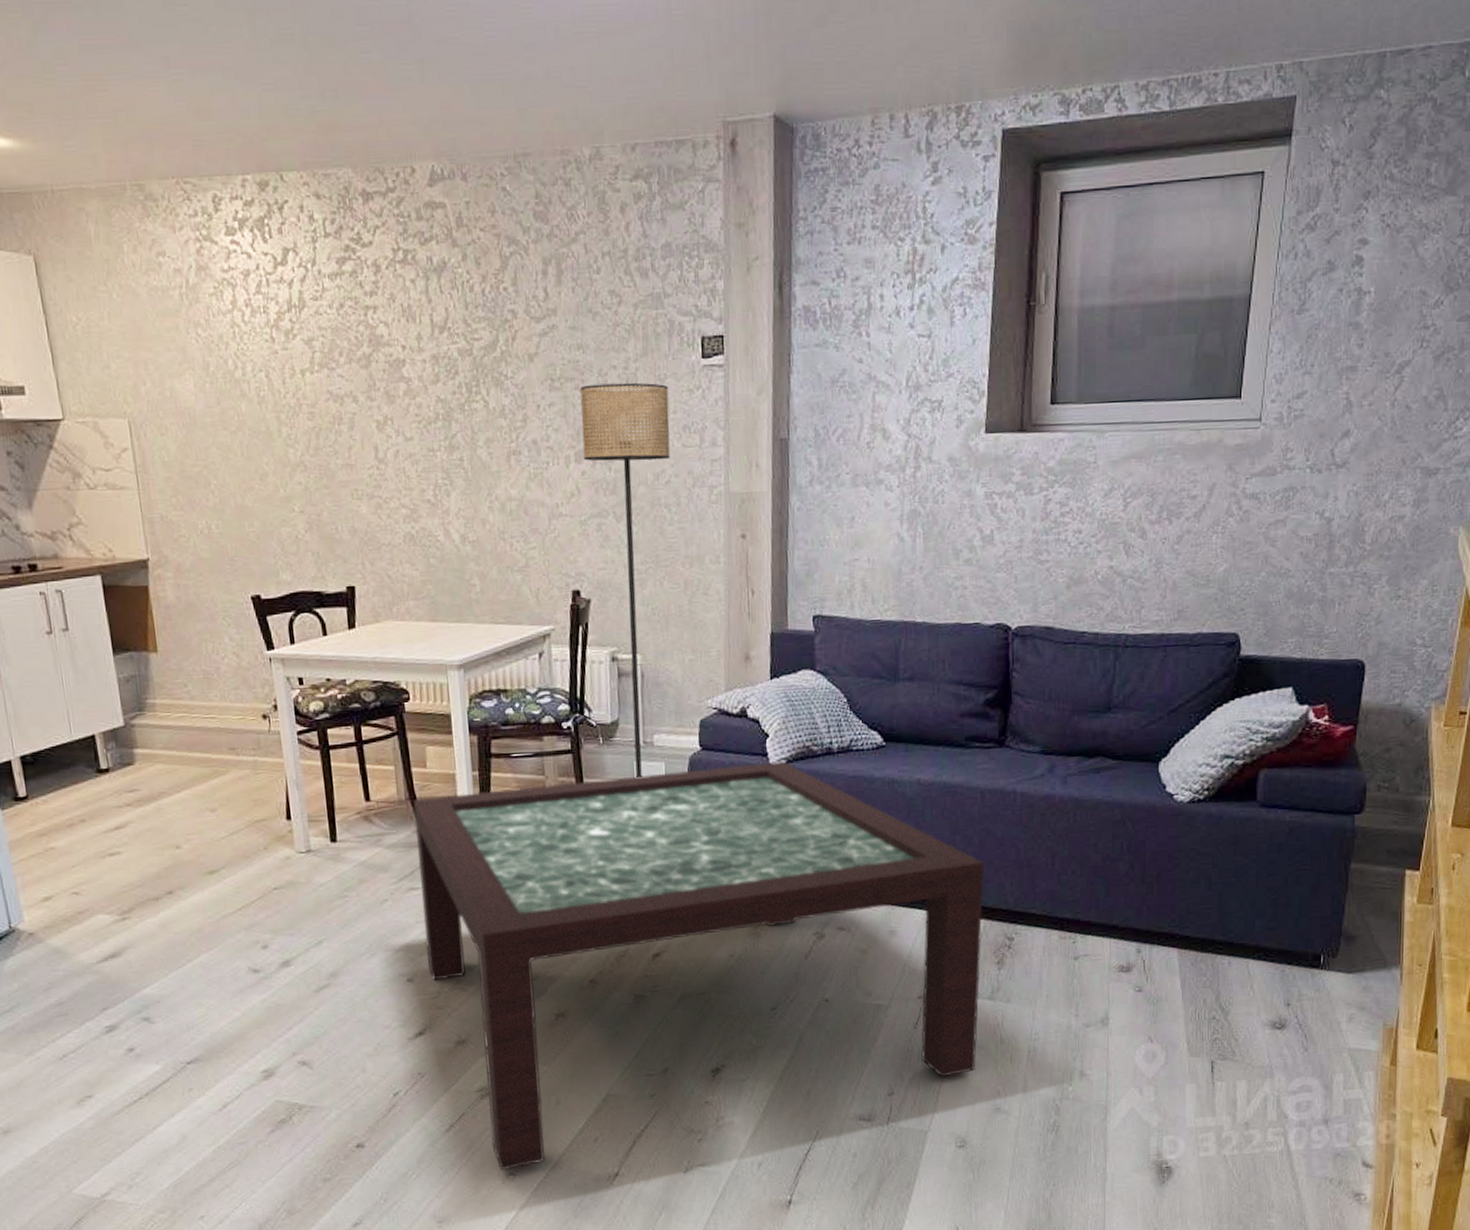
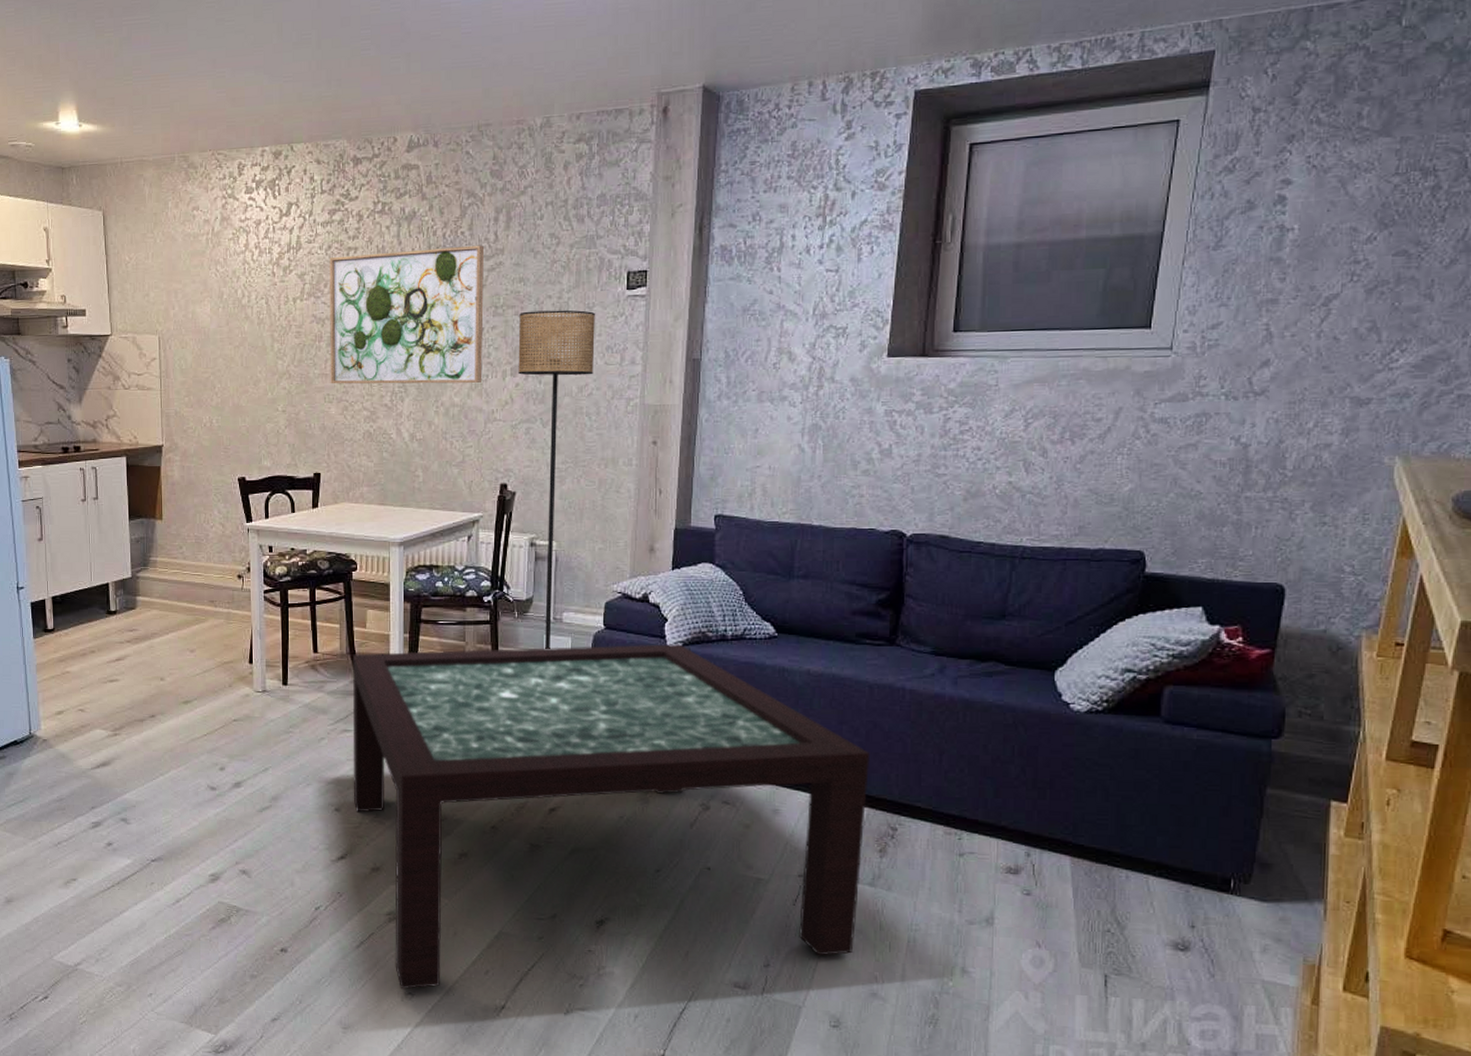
wall art: none [342,304,542,477] -> present [329,245,484,384]

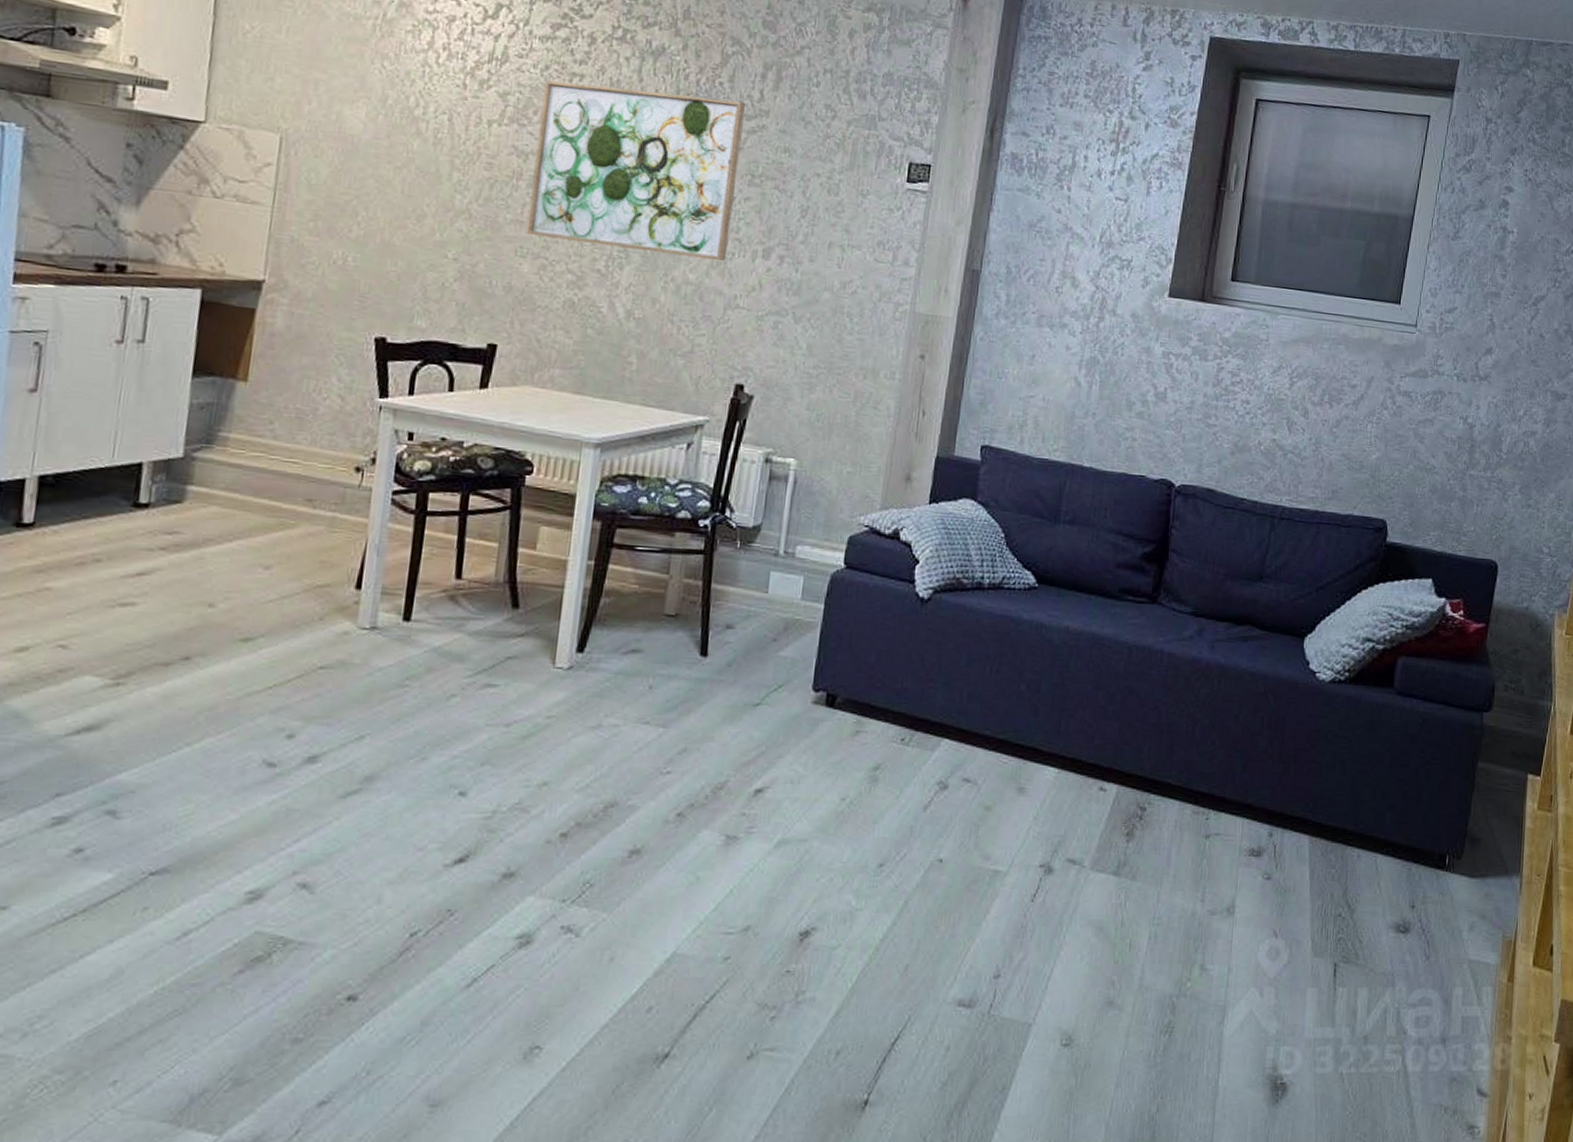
coffee table: present [353,643,871,990] -> none [487,583,1125,1042]
floor lamp: present [518,309,596,649] -> none [770,186,870,589]

